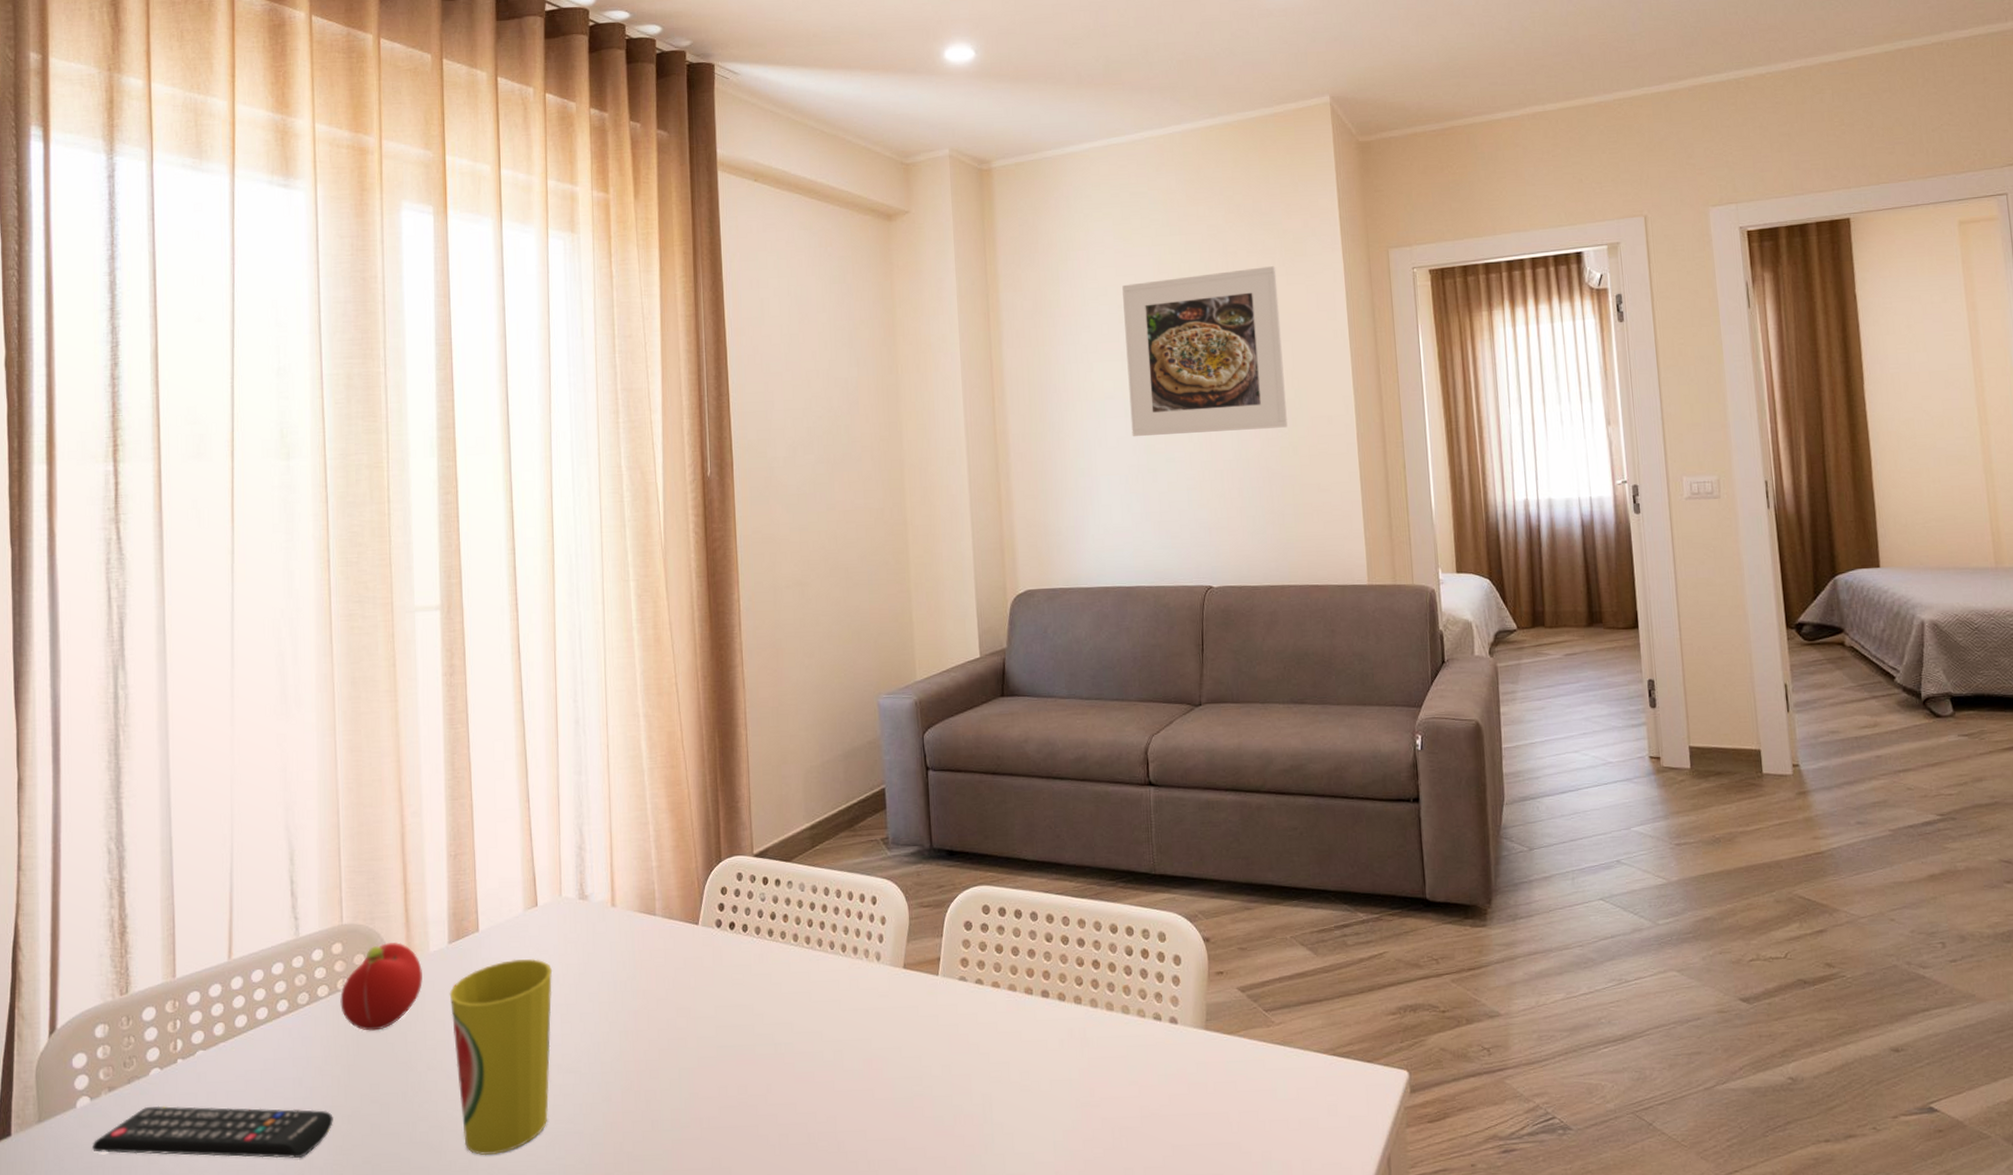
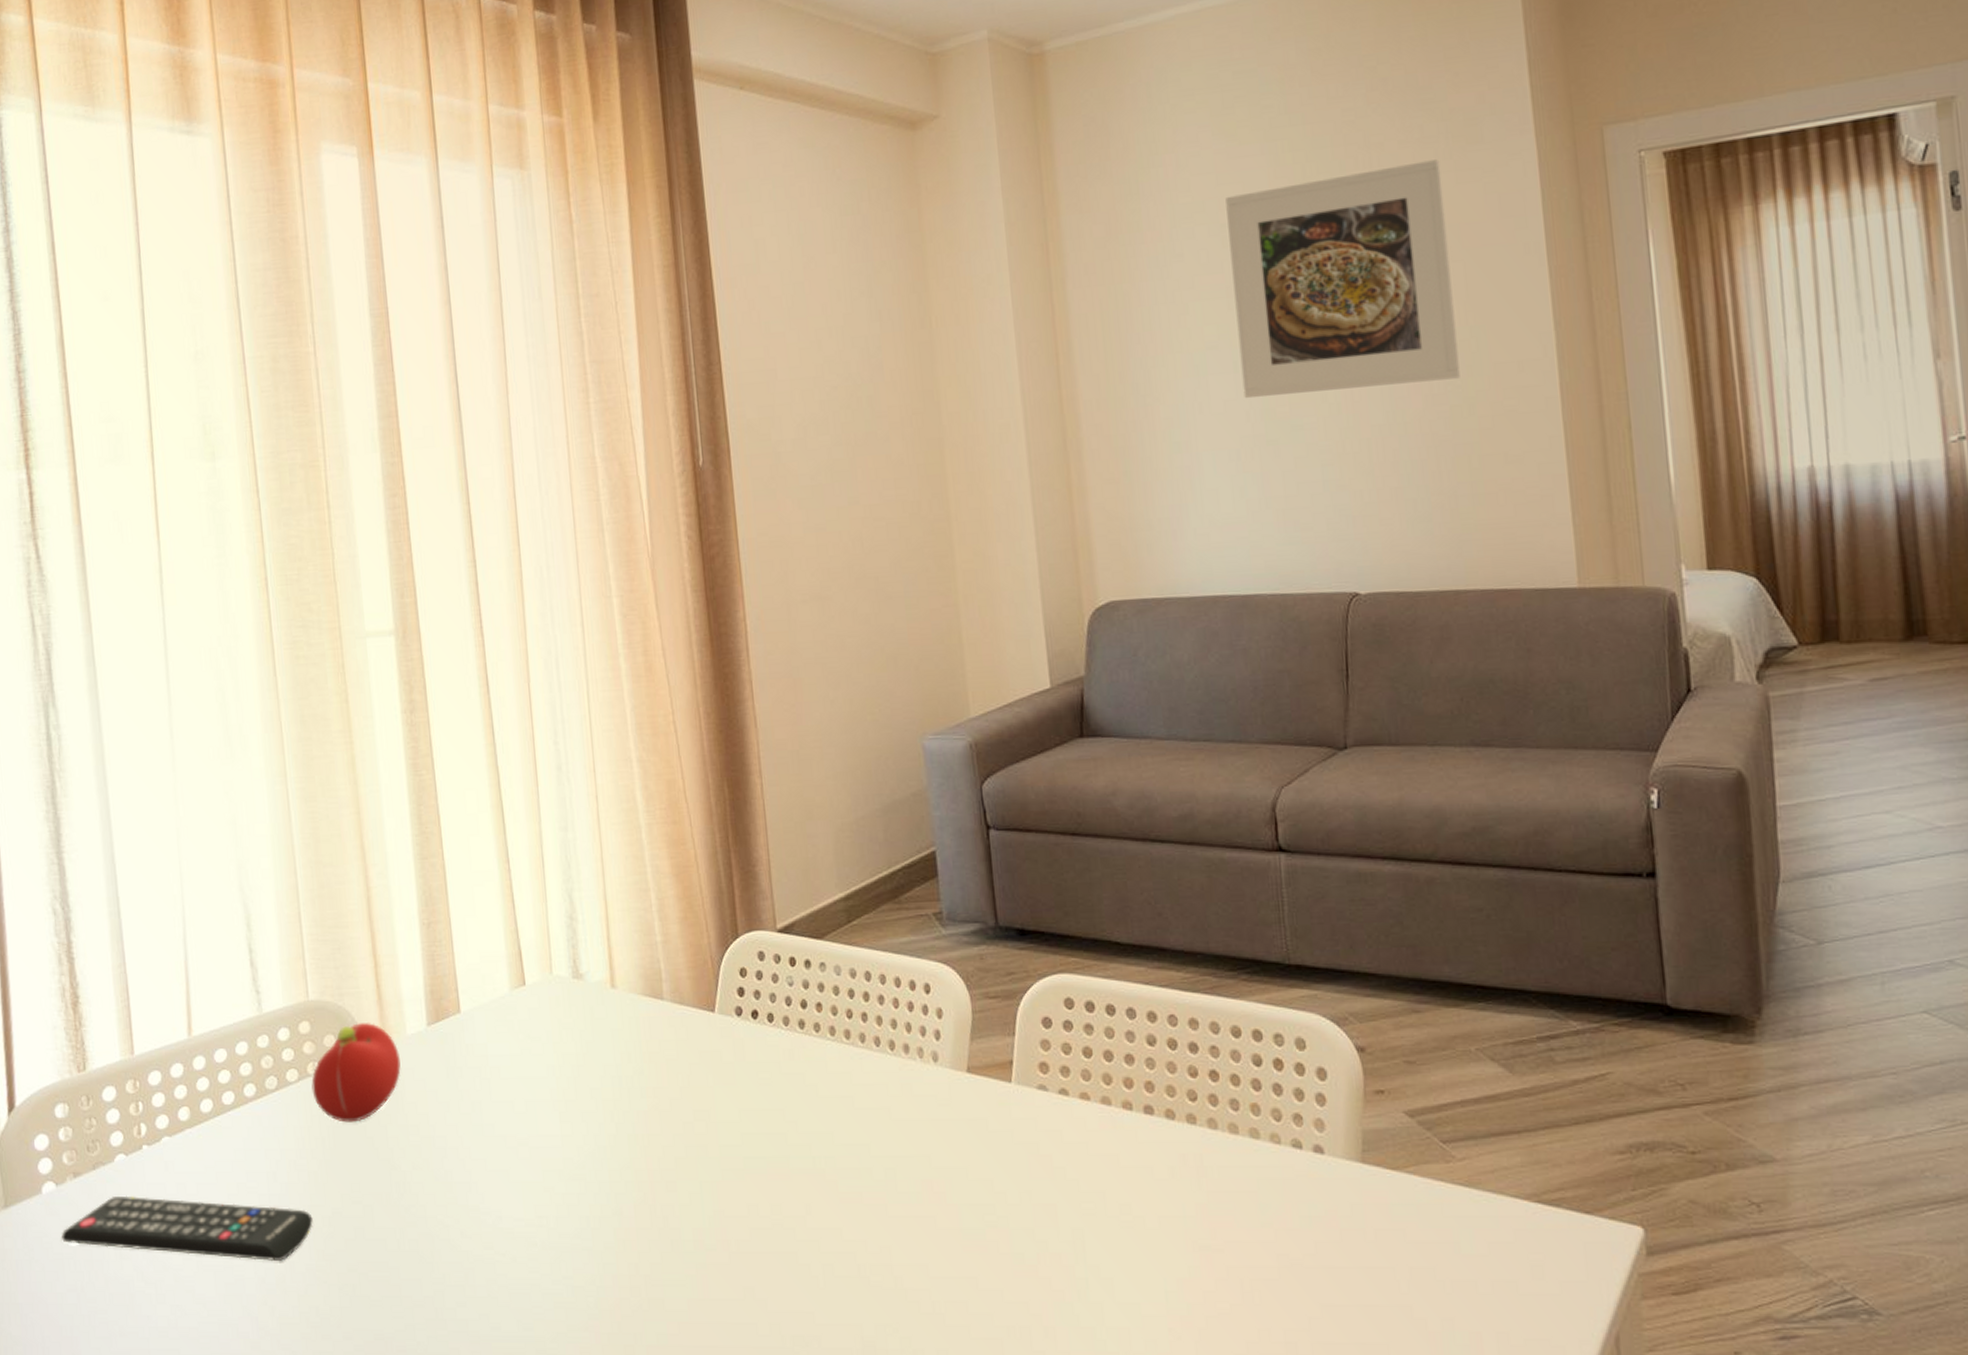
cup: present [449,959,553,1156] -> none [431,1046,551,1270]

